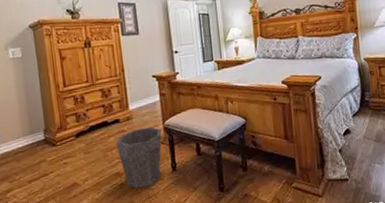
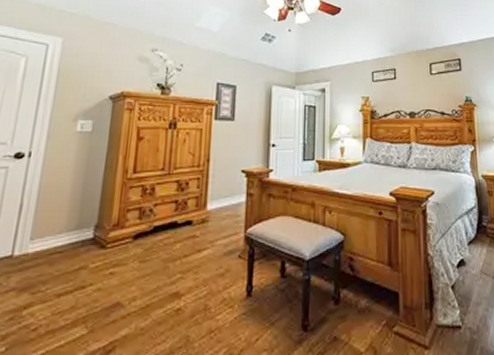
waste bin: present [116,126,162,189] -> none [182,234,241,317]

